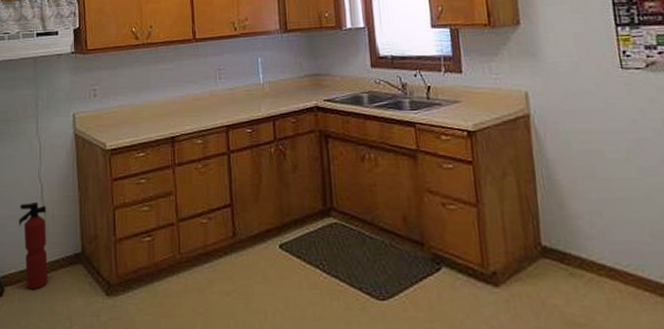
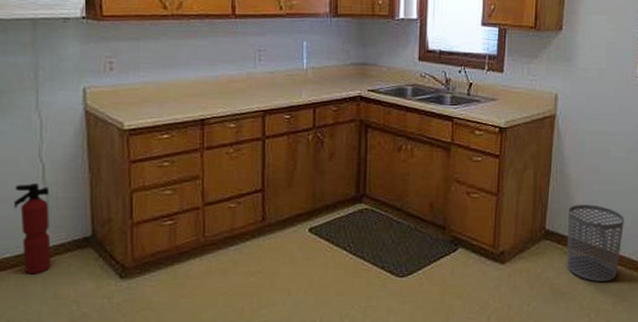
waste bin: none [565,215,646,311] -> present [567,204,624,282]

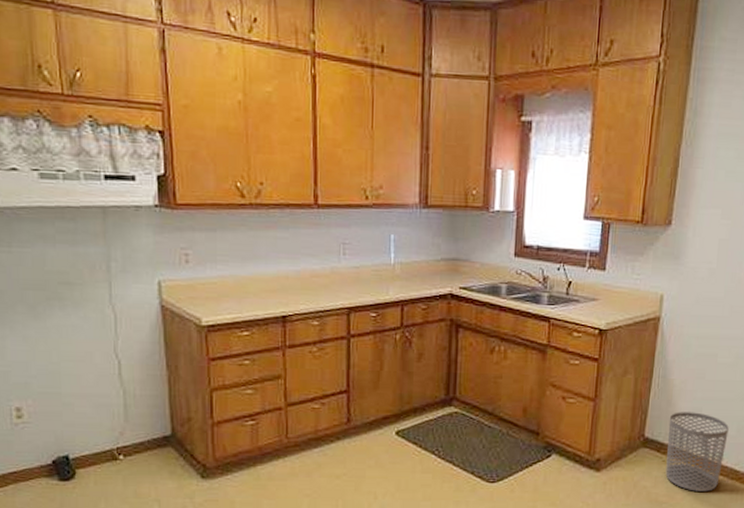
fire extinguisher: present [14,182,51,274] -> none [90,379,130,473]

